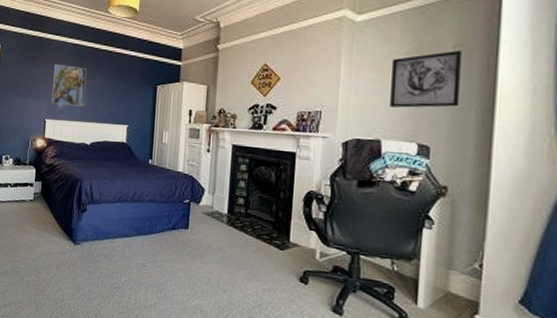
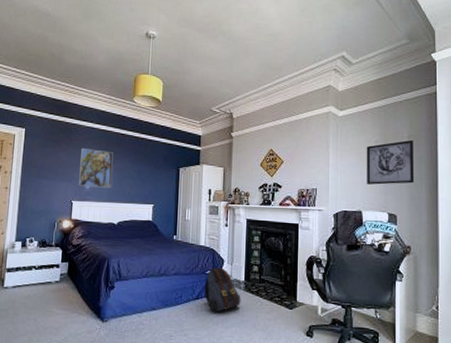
backpack: none [181,197,223,246] -> present [204,267,241,312]

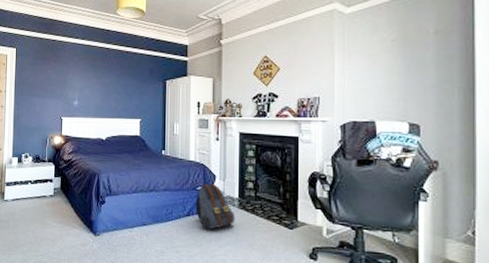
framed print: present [79,149,113,188] -> none [67,65,99,104]
wall art: present [366,139,415,185] -> none [380,35,444,90]

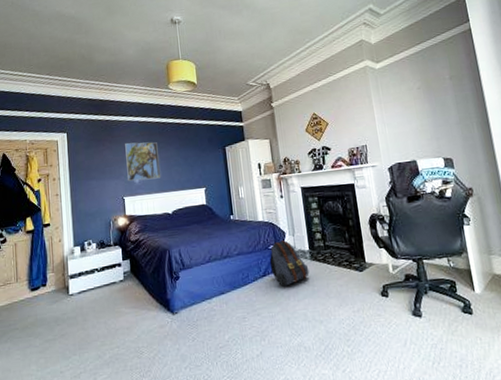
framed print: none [67,65,99,104] -> present [125,142,160,181]

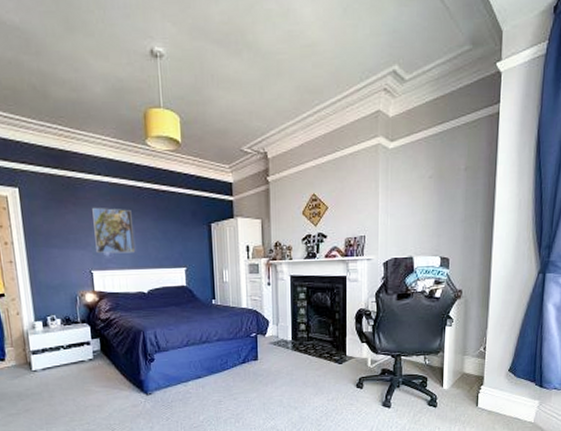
backpack: present [269,240,310,287] -> none [250,329,290,374]

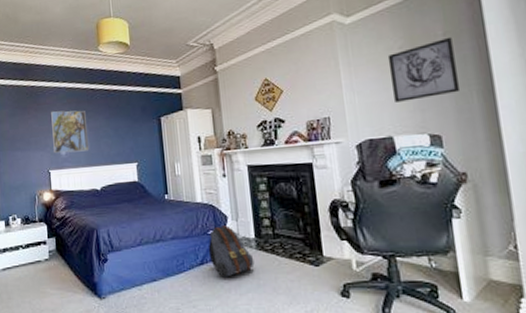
backpack: none [250,329,290,374] -> present [208,225,255,278]
wall art: none [418,172,471,227] -> present [387,36,461,102]

